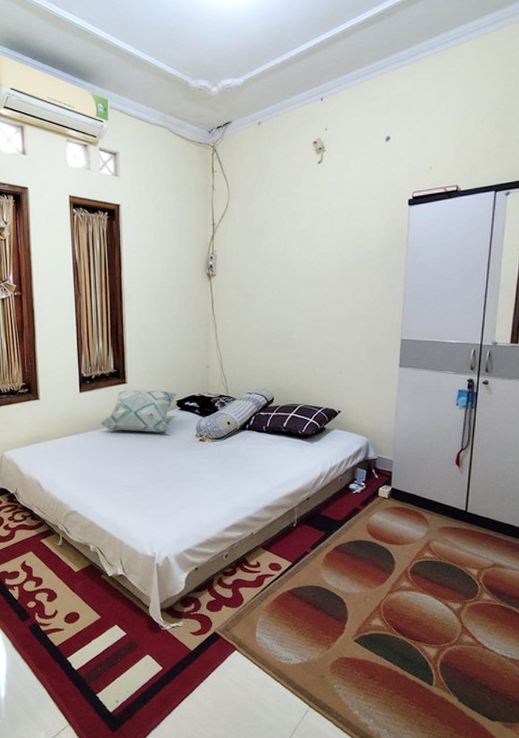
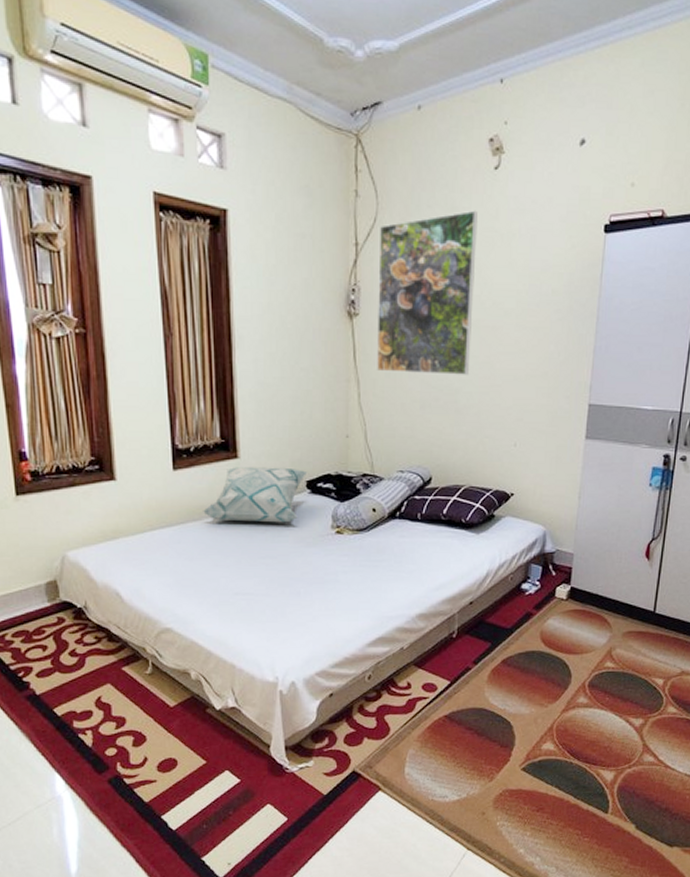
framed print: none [230,194,306,319] -> present [377,210,477,375]

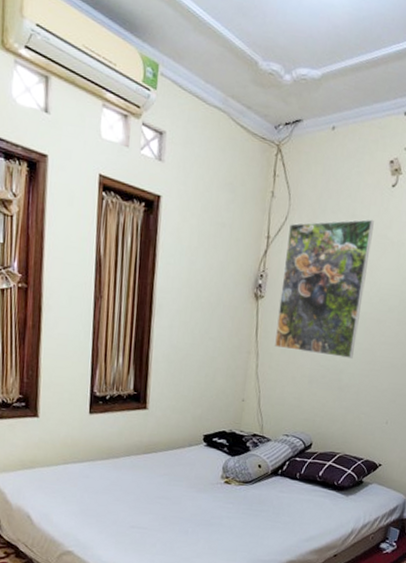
decorative pillow: present [203,467,308,523] -> none [111,416,206,470]

